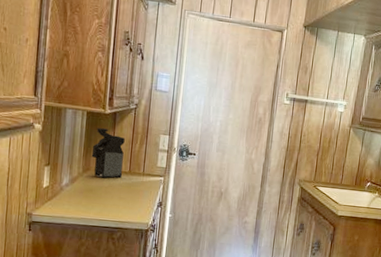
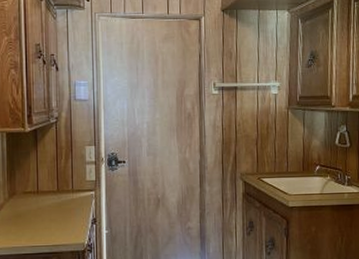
coffee maker: present [91,128,125,179] -> none [16,148,51,201]

